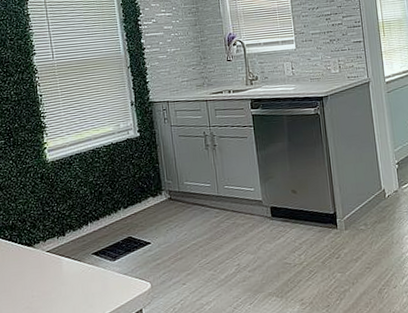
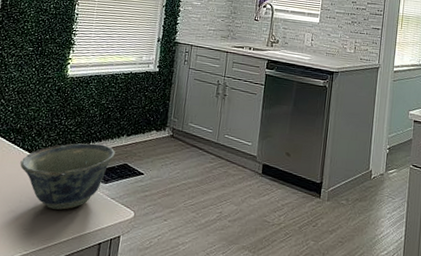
bowl: none [22,222,116,297] -> present [20,143,115,210]

